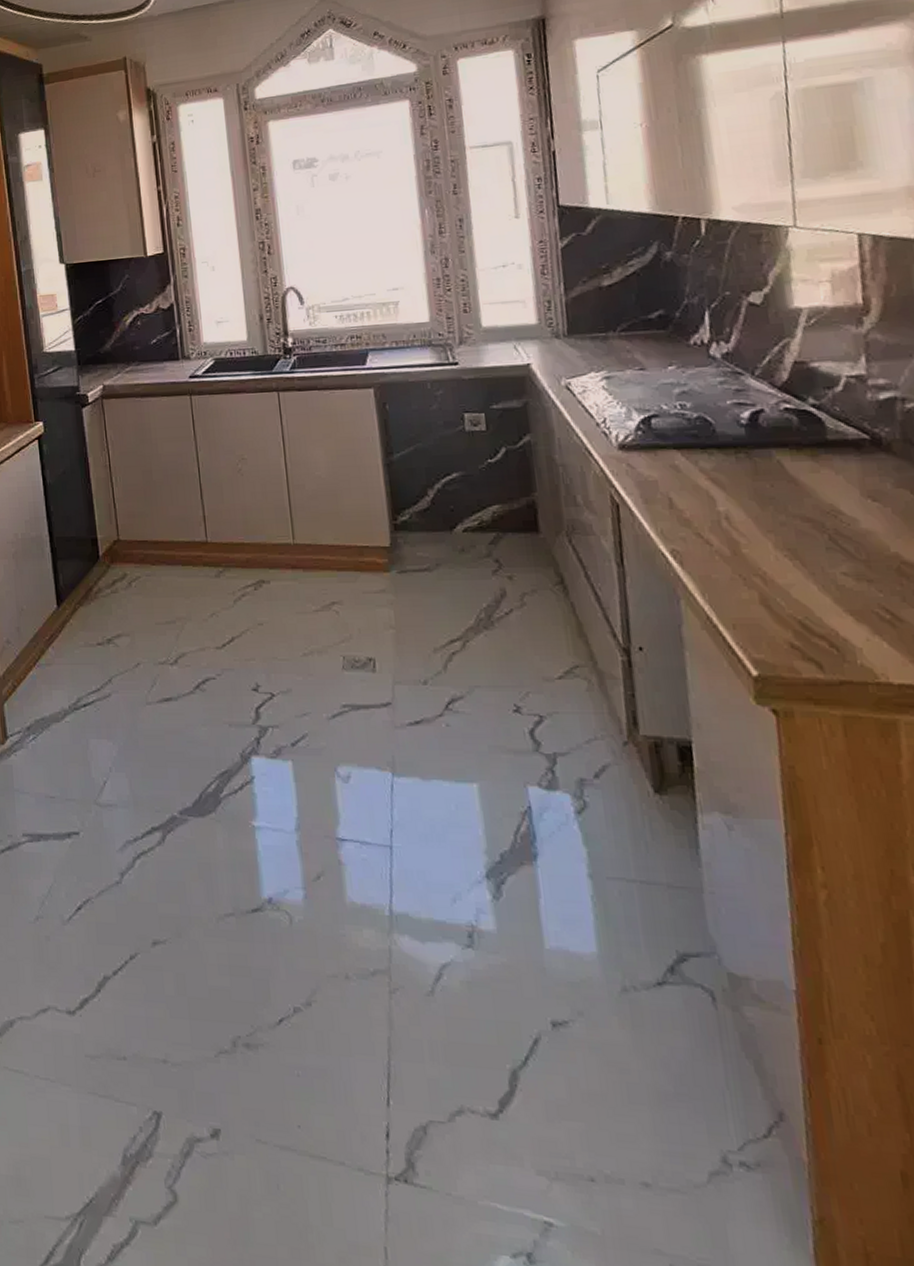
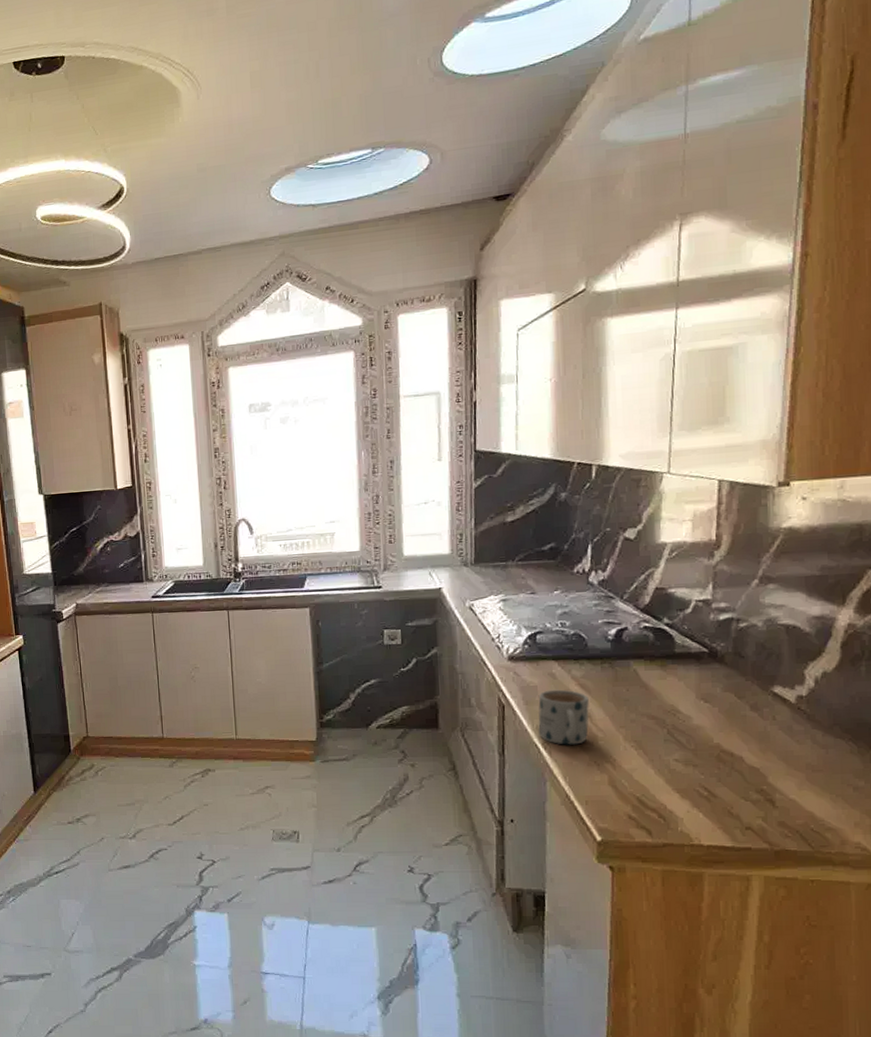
mug: none [661,485,728,554] -> present [537,689,589,745]

